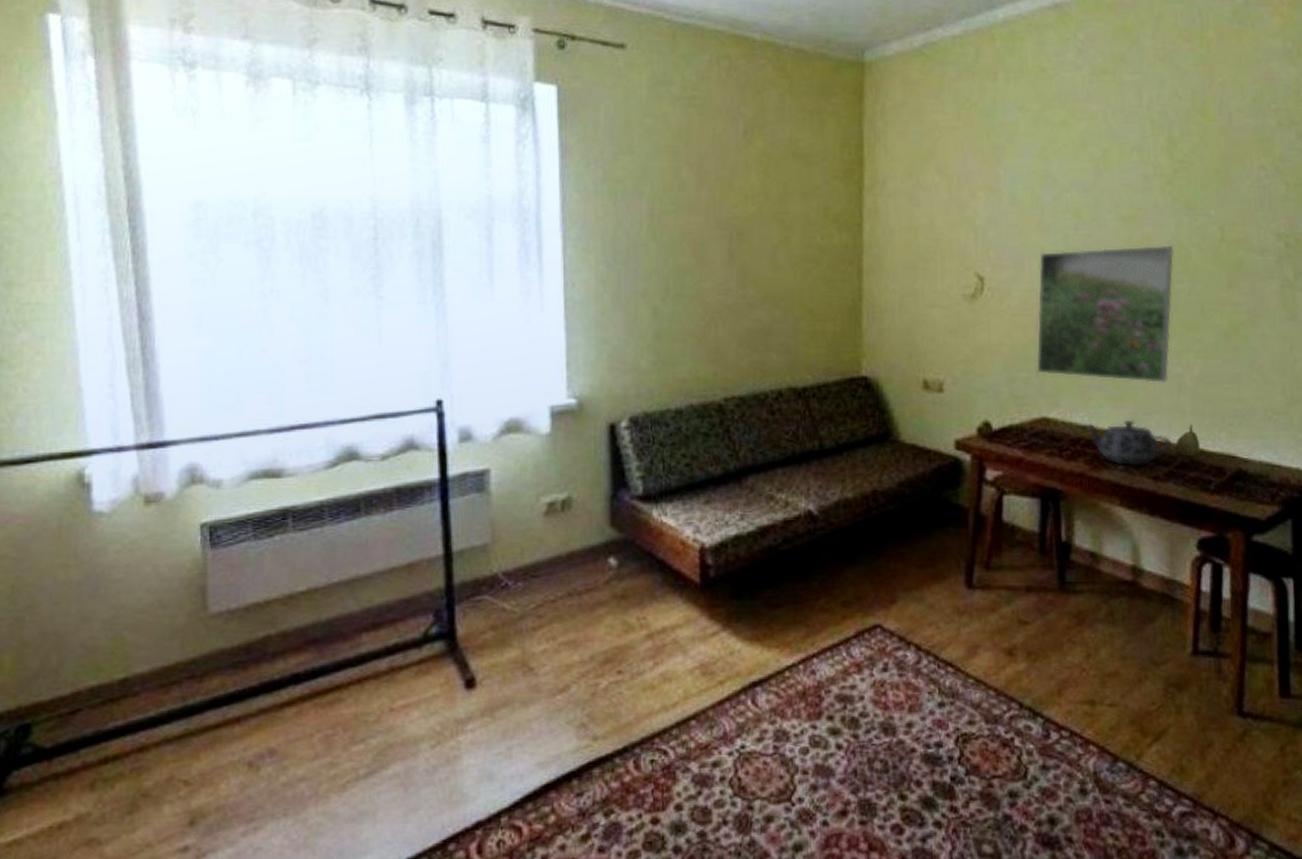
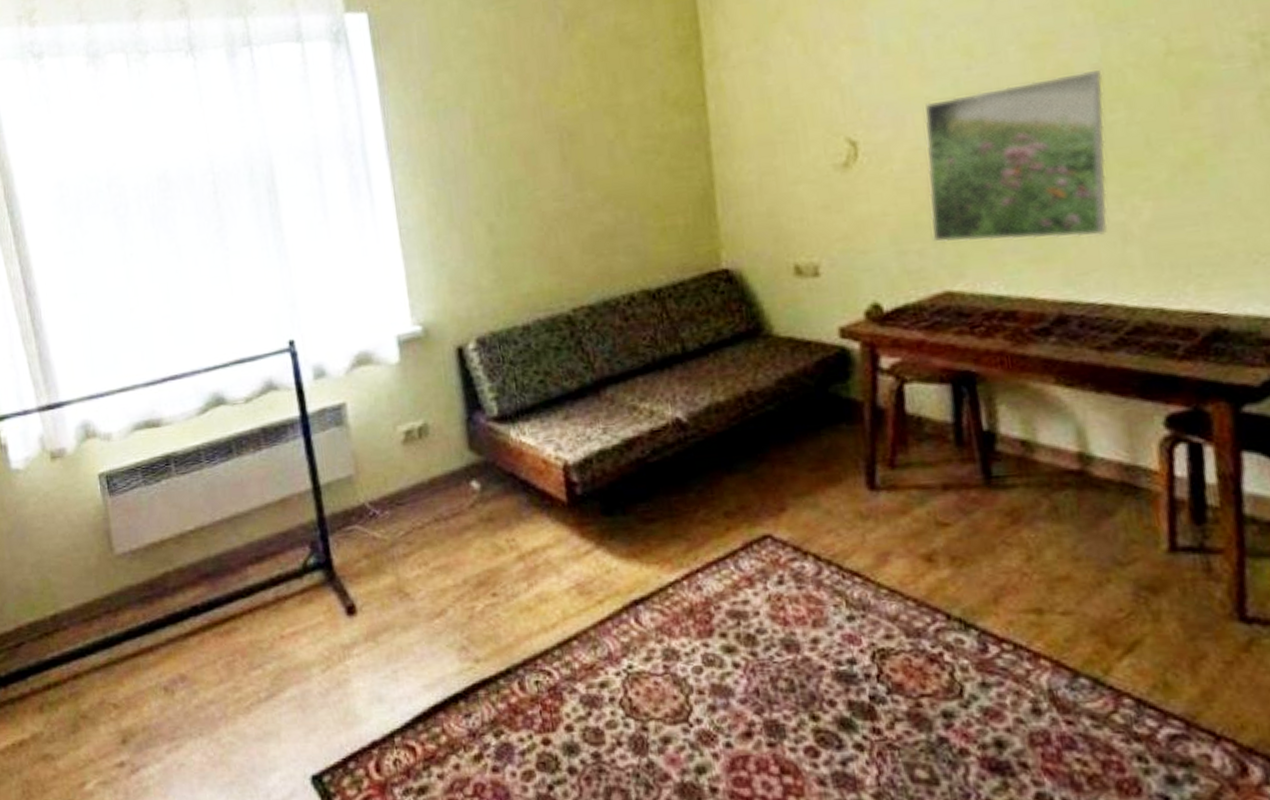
teapot: present [1084,419,1173,466] -> none [1000,282,1121,337]
fruit: present [1175,424,1201,457] -> none [1124,280,1160,320]

